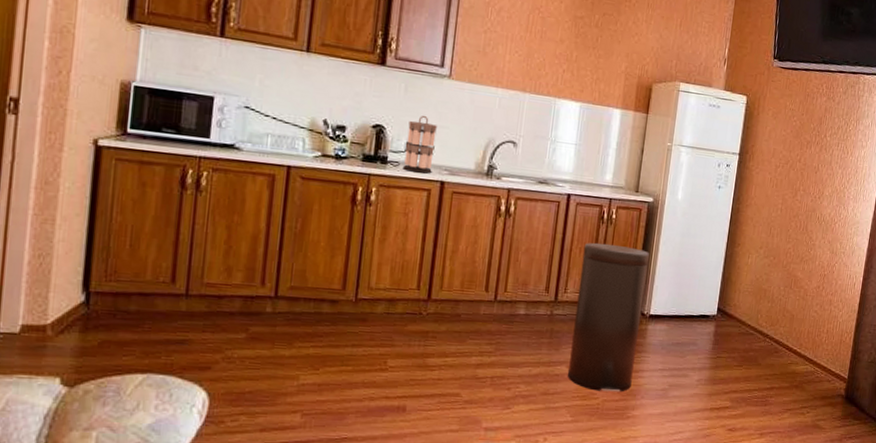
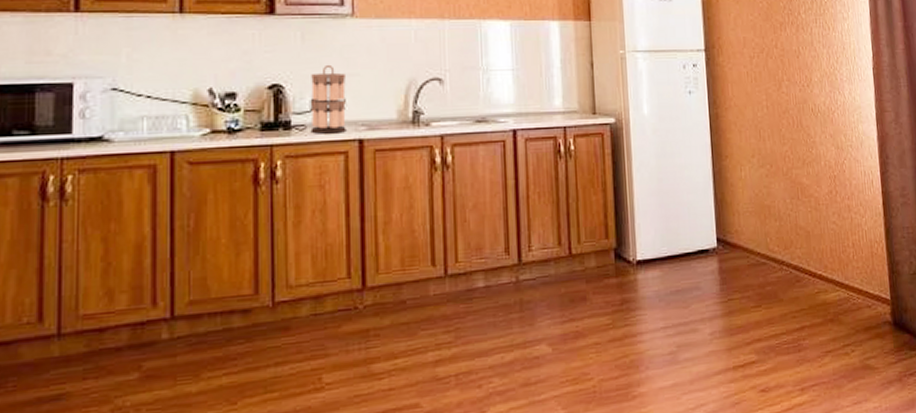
pedal bin: present [567,243,650,393] -> none [543,181,631,370]

